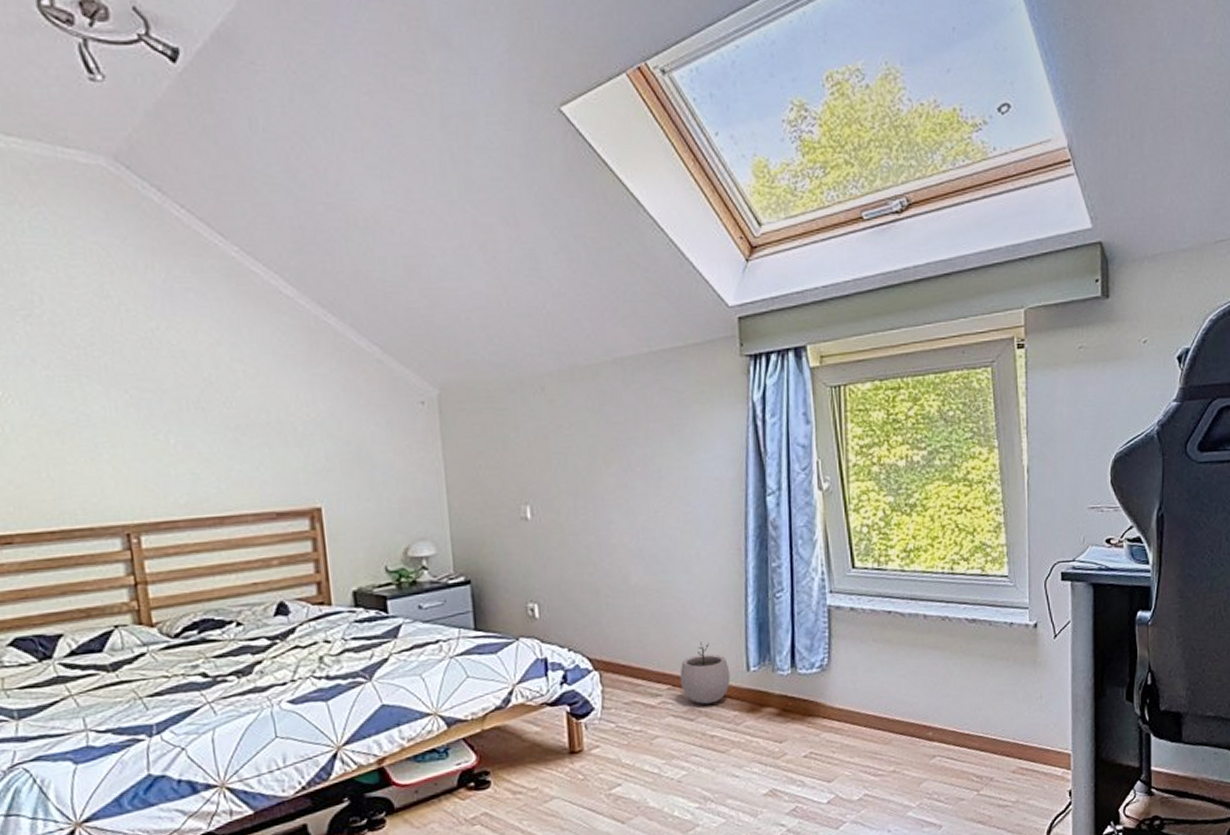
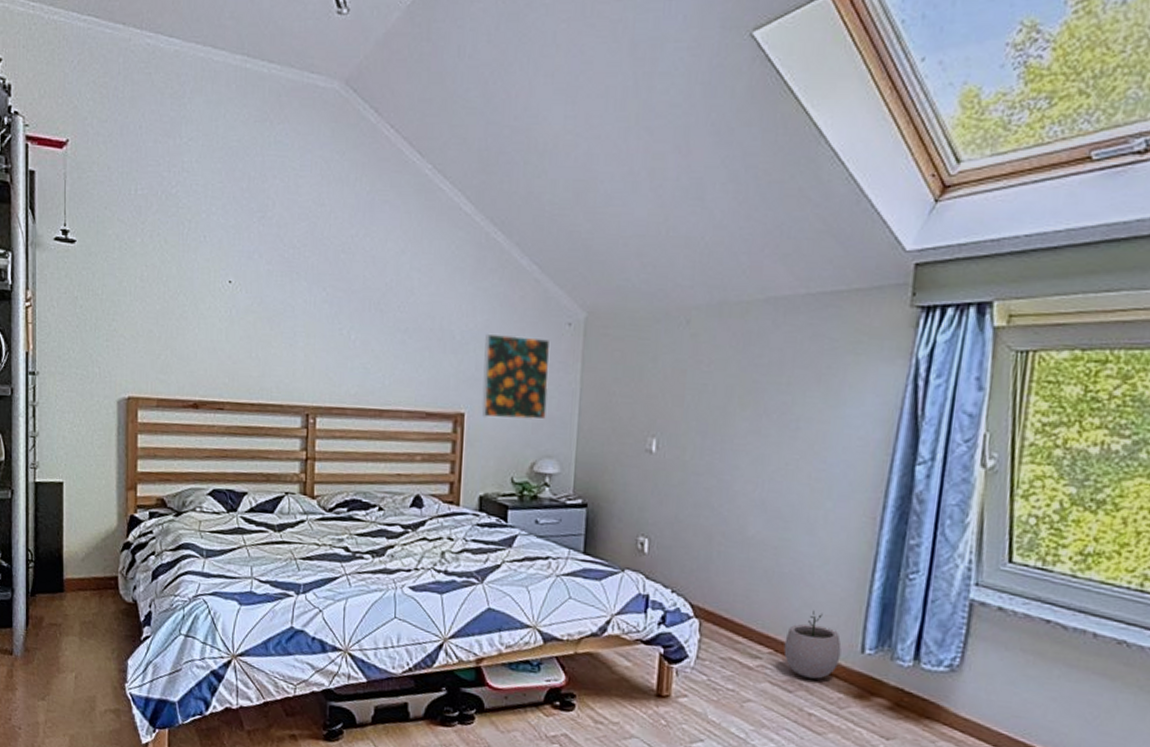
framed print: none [332,420,413,509] -> present [482,333,551,420]

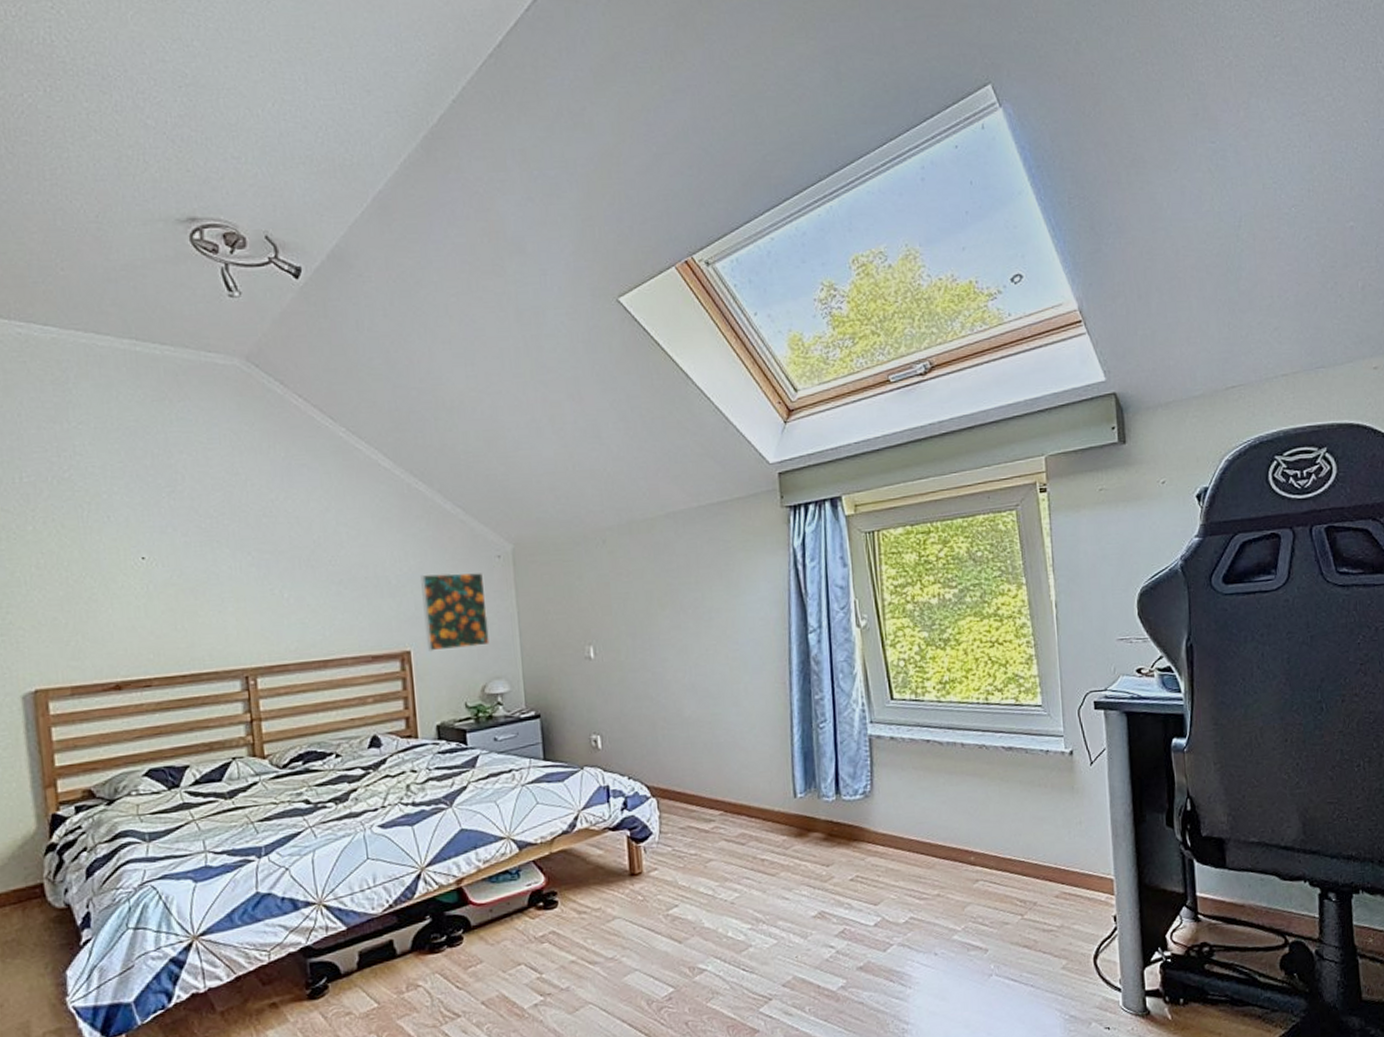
plant pot: present [783,610,842,679] -> none [731,770,779,829]

